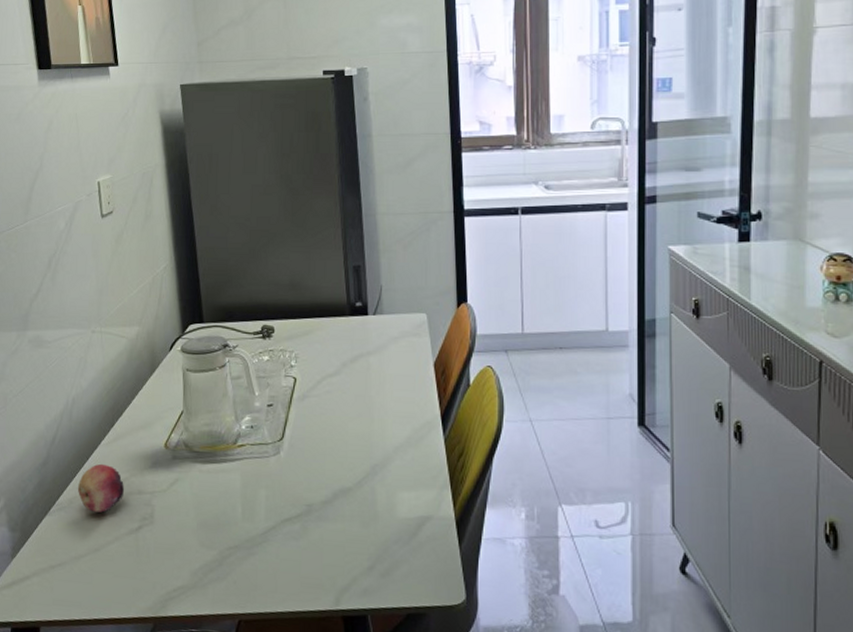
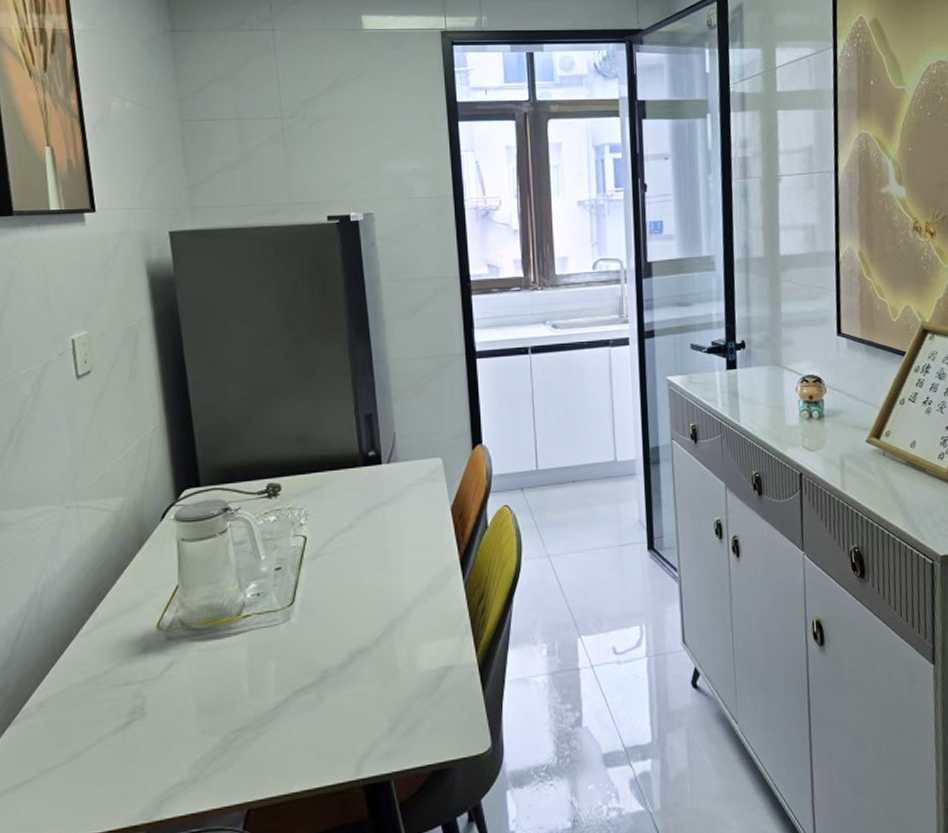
fruit: present [77,463,125,513] -> none [49,656,109,713]

